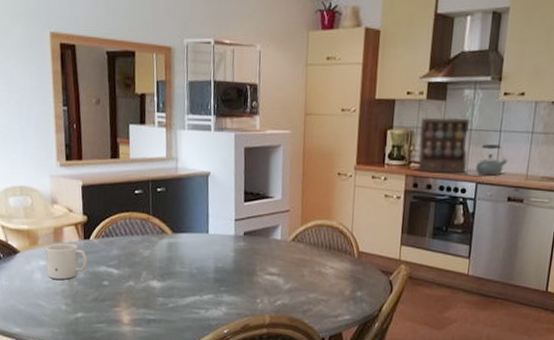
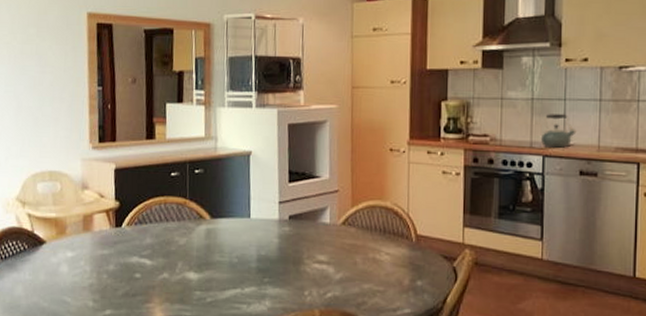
mug: present [45,243,88,280] -> none [73,232,119,273]
spice rack: present [417,117,471,174] -> none [476,86,531,147]

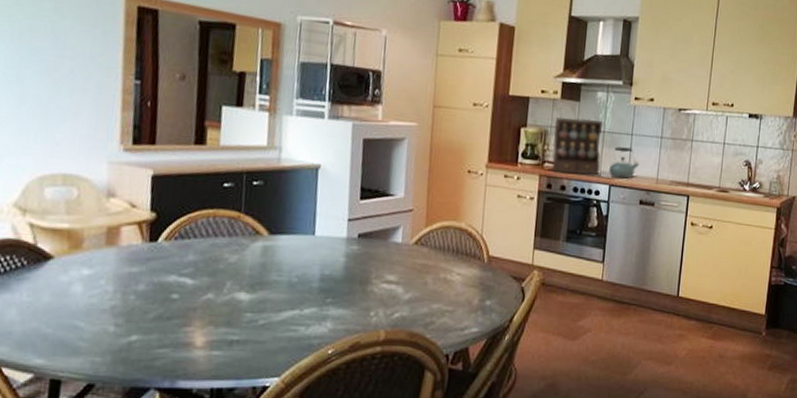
spice rack: none [476,86,531,147] -> present [551,116,604,175]

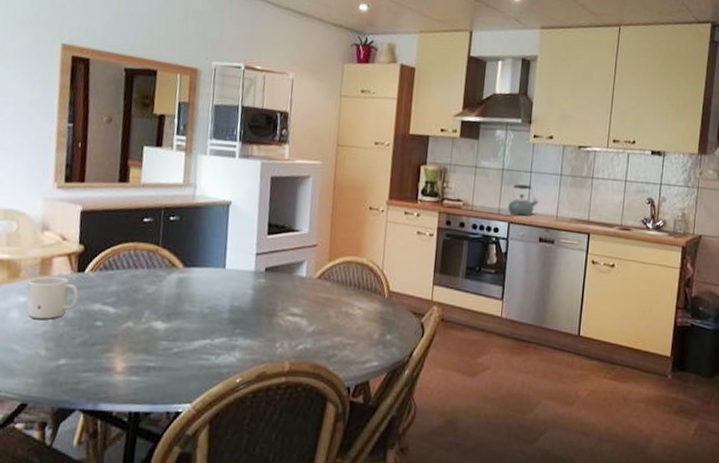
mug: none [91,246,153,294] -> present [26,276,80,320]
spice rack: present [551,116,604,175] -> none [451,154,502,213]

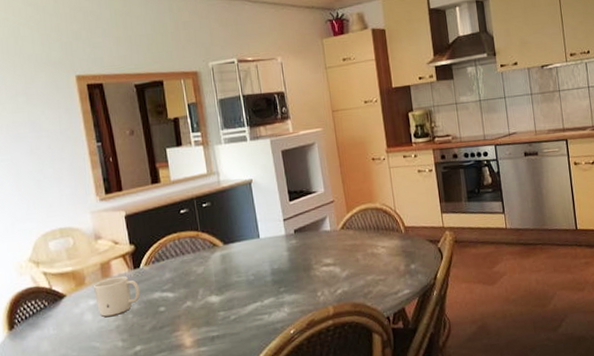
kettle: present [508,184,539,216] -> none [491,109,517,138]

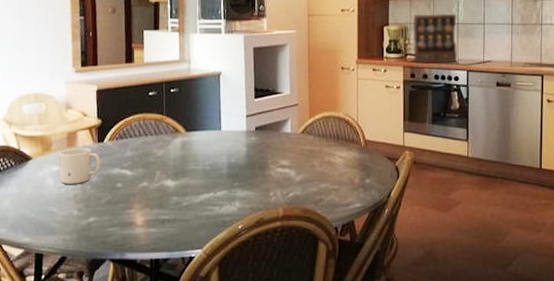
spice rack: none [435,91,484,145] -> present [413,13,458,64]

